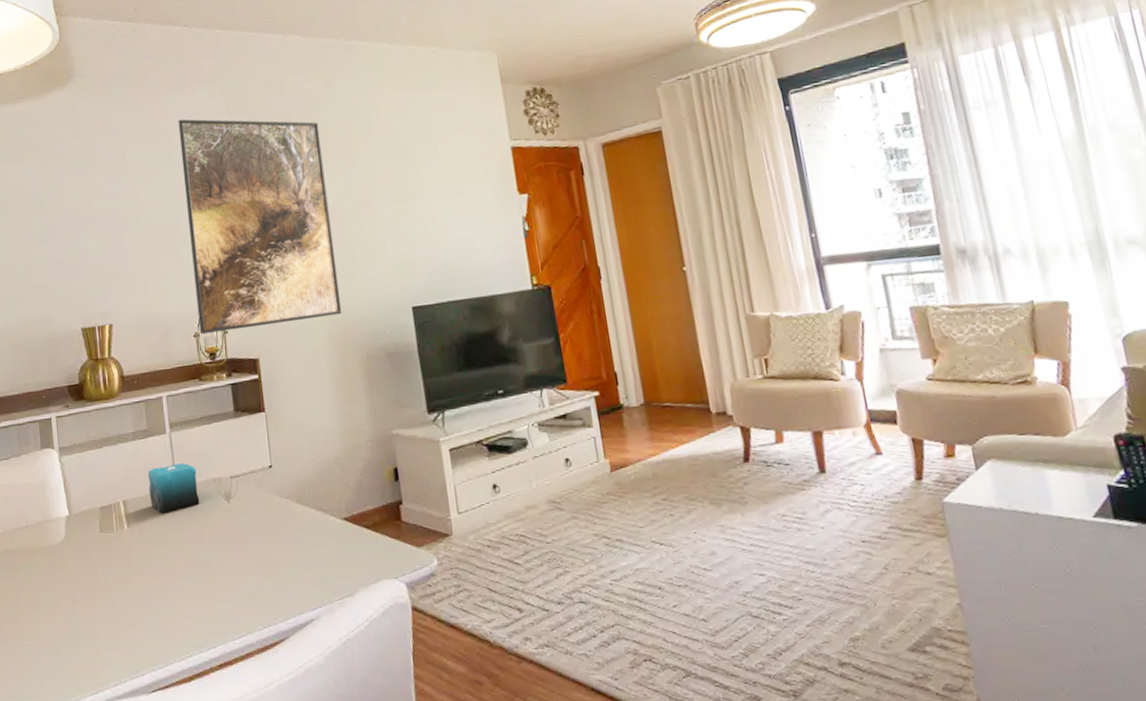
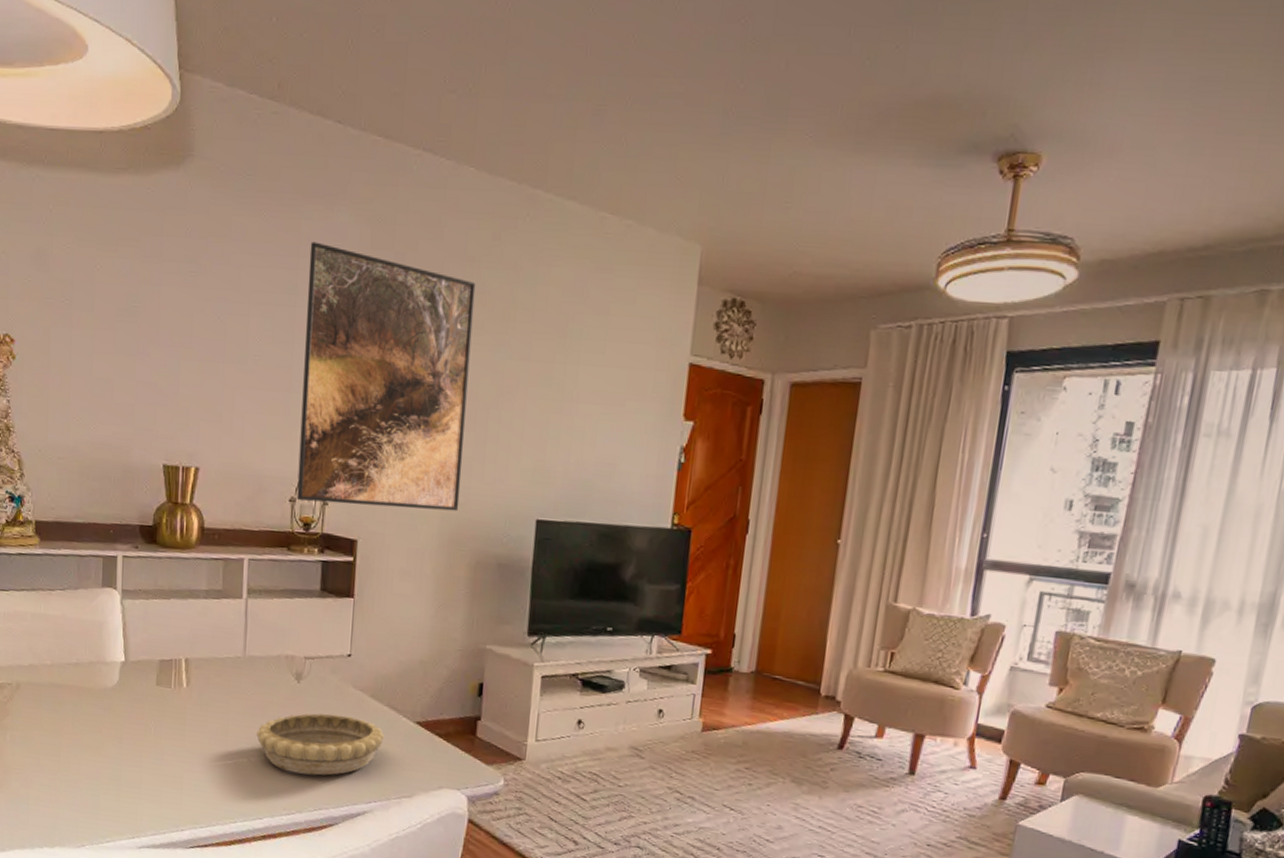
candle: present [147,453,200,514] -> none [214,619,270,681]
decorative bowl: none [198,525,317,593] -> present [256,713,385,775]

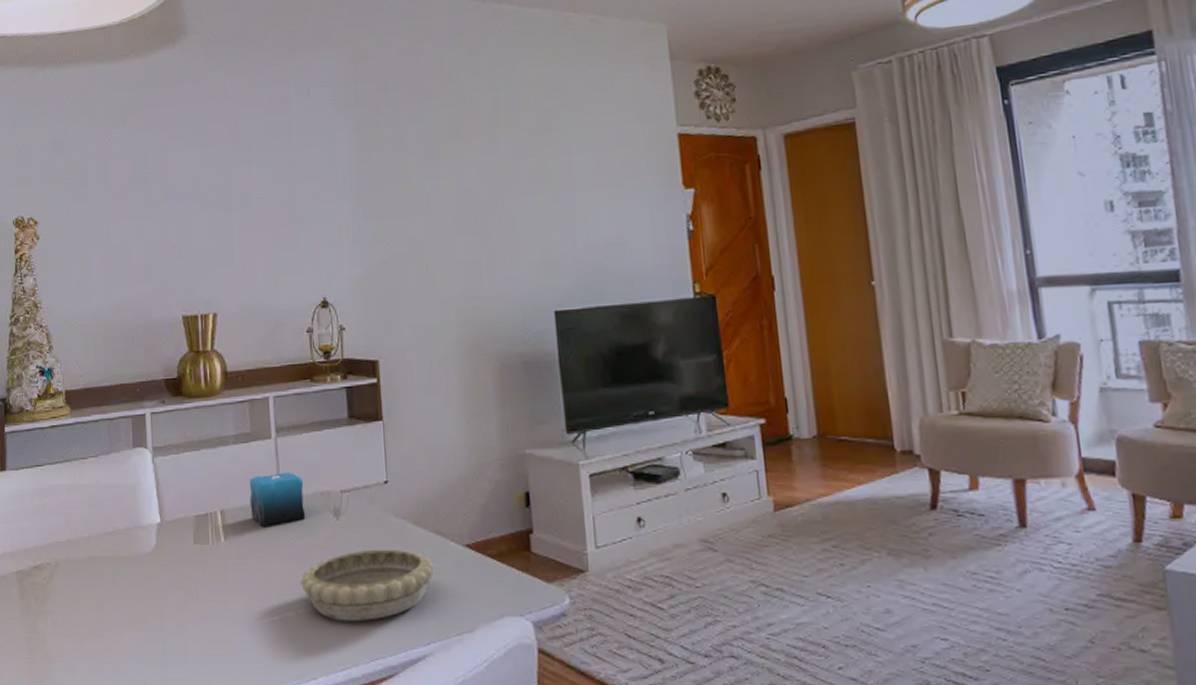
candle: none [214,619,270,681] -> present [249,460,306,528]
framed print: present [296,241,476,512] -> none [299,86,475,329]

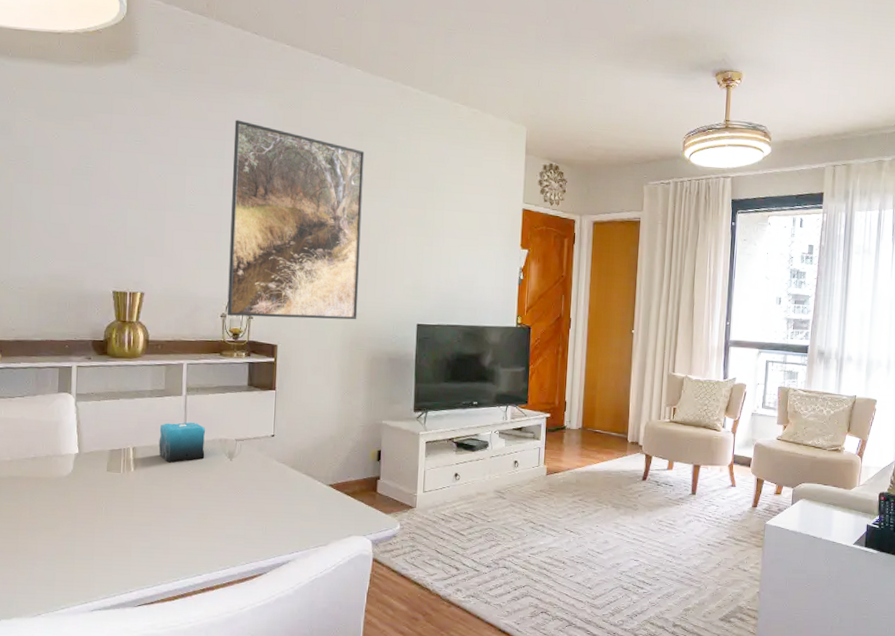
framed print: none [299,86,475,329] -> present [227,120,365,320]
decorative bowl: present [301,549,434,621] -> none [196,484,303,535]

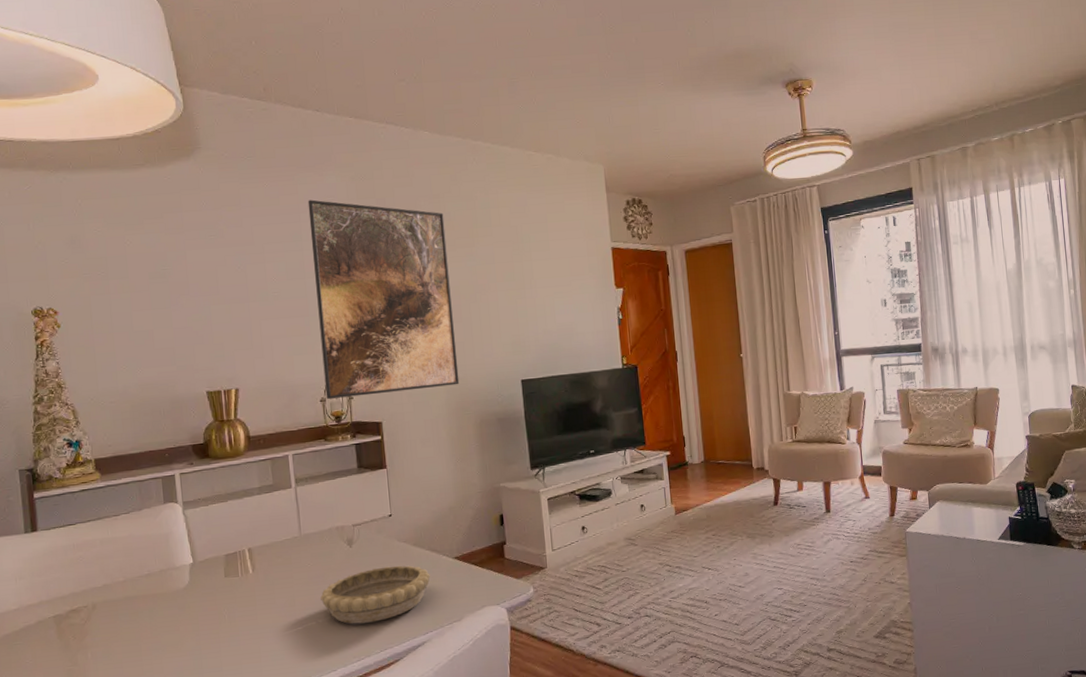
candle: present [158,412,206,463] -> none [273,505,324,559]
decorative bowl: none [196,484,303,535] -> present [320,565,430,624]

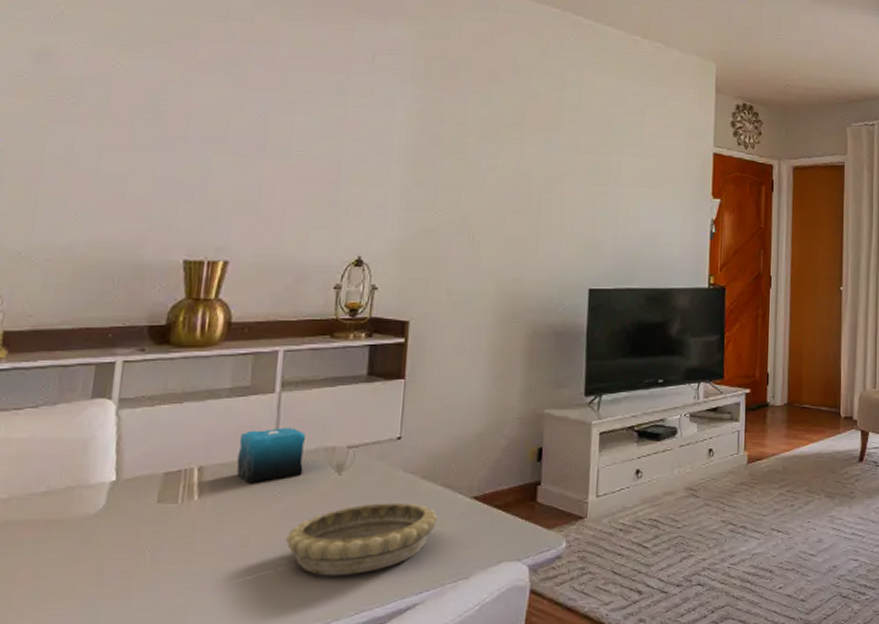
candle: none [273,505,324,559] -> present [236,415,306,484]
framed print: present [307,199,460,399] -> none [342,50,527,287]

